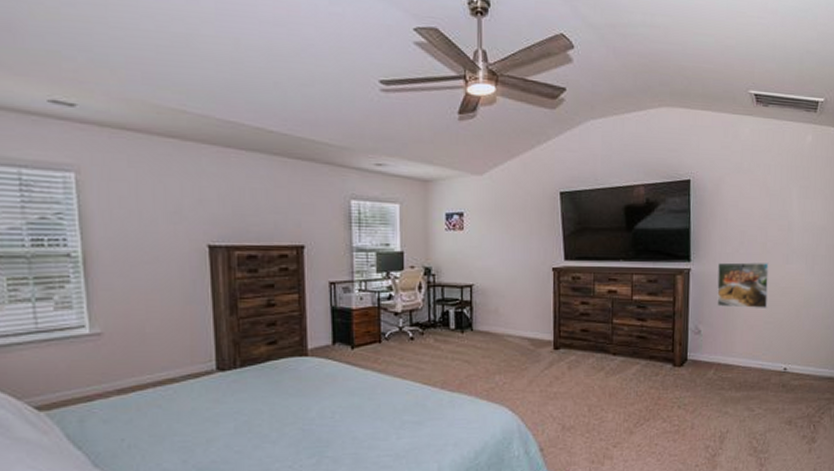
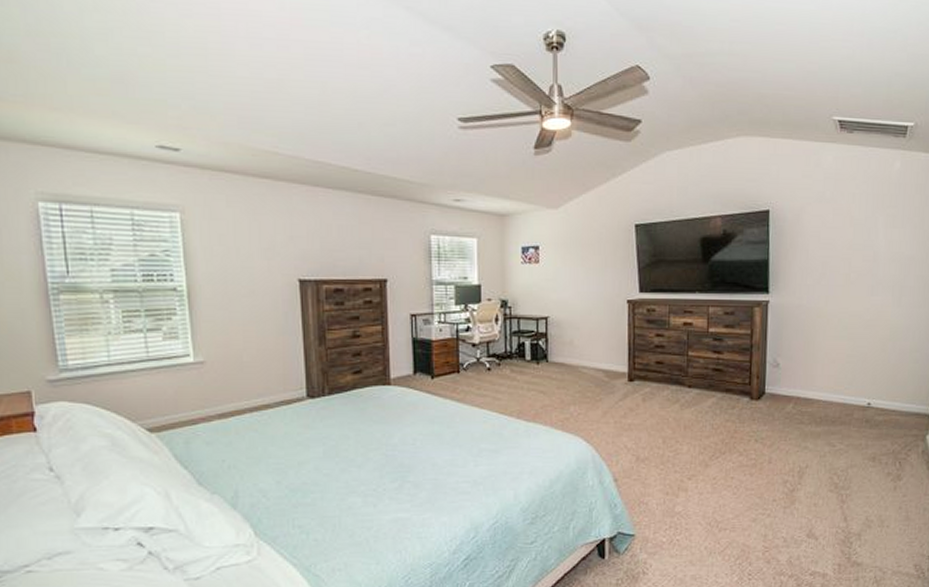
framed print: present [717,262,769,308] -> none [796,294,852,341]

